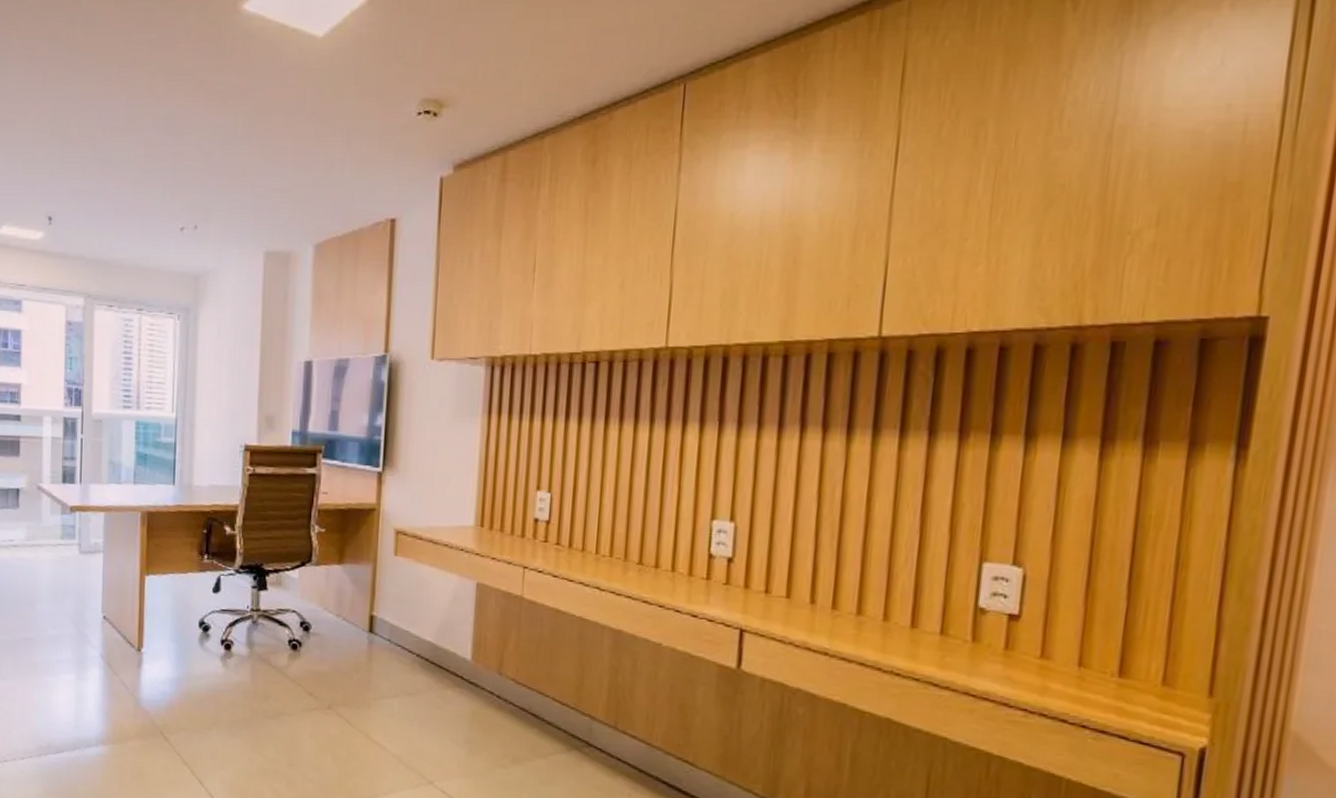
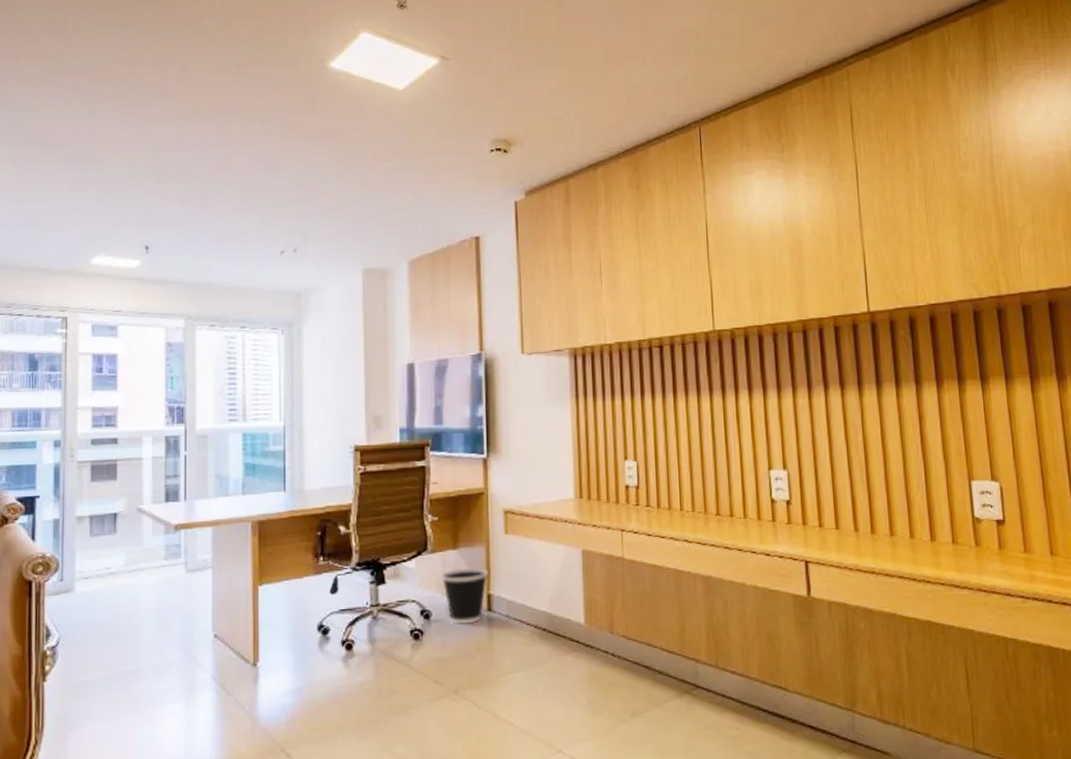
wastebasket: none [323,584,373,643] -> present [440,568,488,625]

